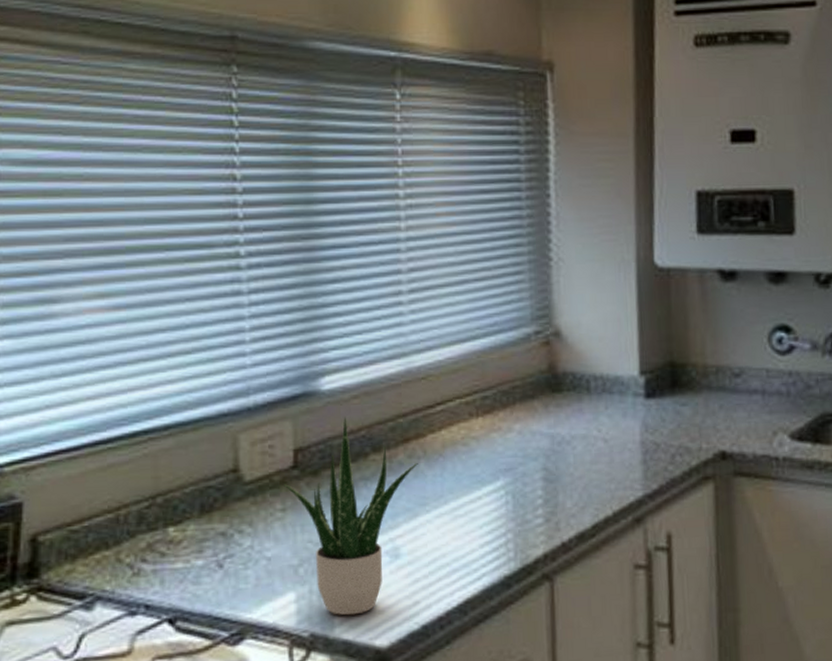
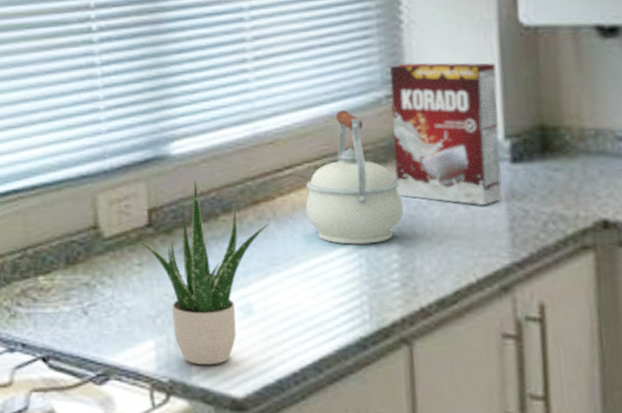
kettle: none [455,345,548,482] -> present [305,110,404,245]
cereal box: none [539,300,637,439] -> present [390,63,503,205]

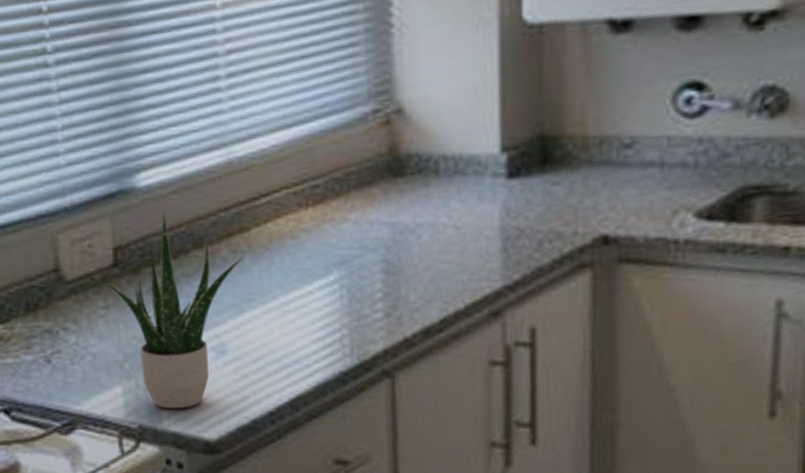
kettle: present [305,110,404,245] -> none [283,128,389,276]
cereal box: present [390,63,503,205] -> none [378,68,496,226]

